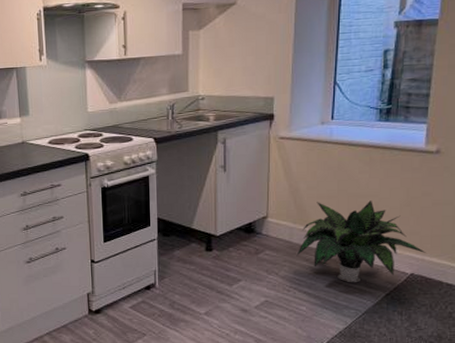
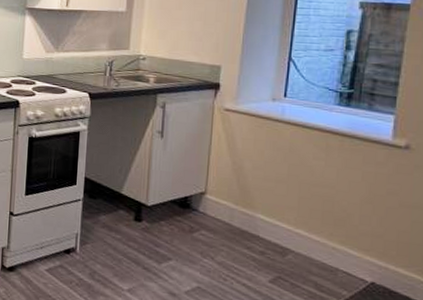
potted plant: present [297,200,426,283] -> none [237,184,391,283]

